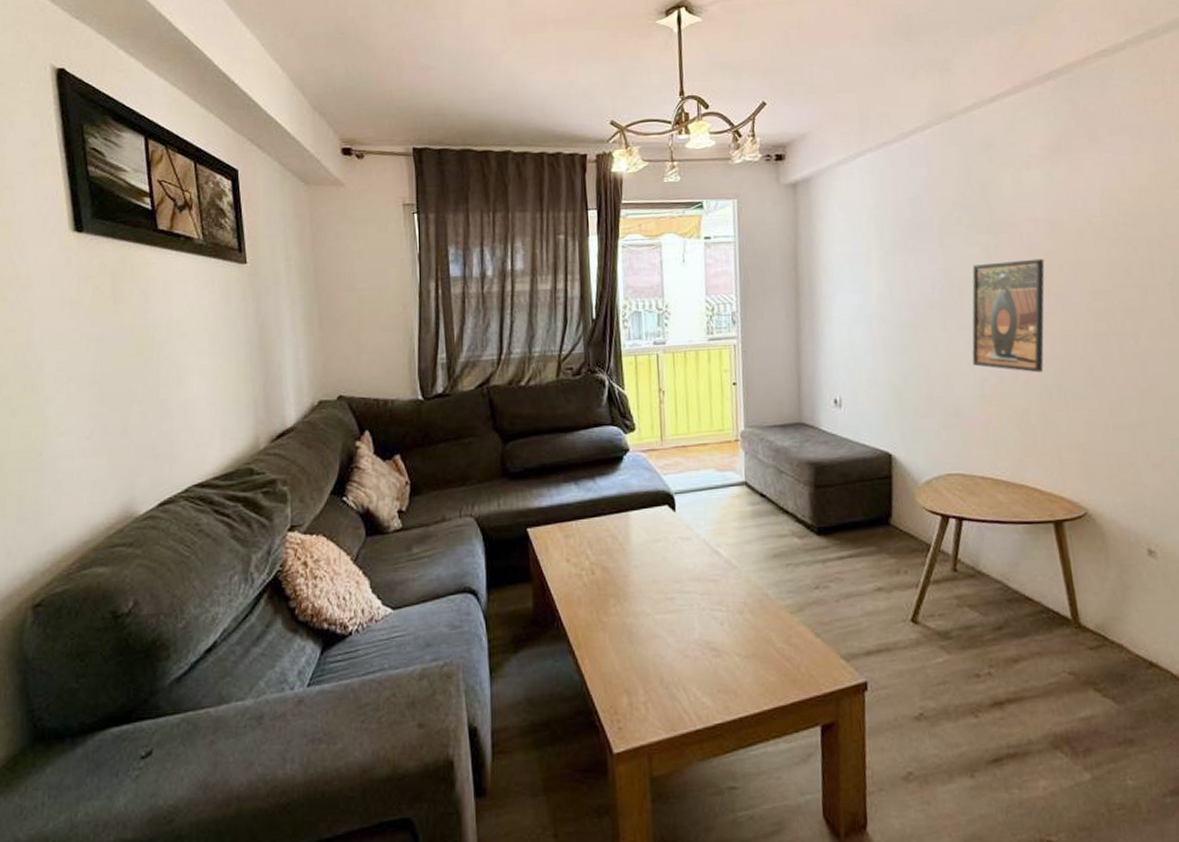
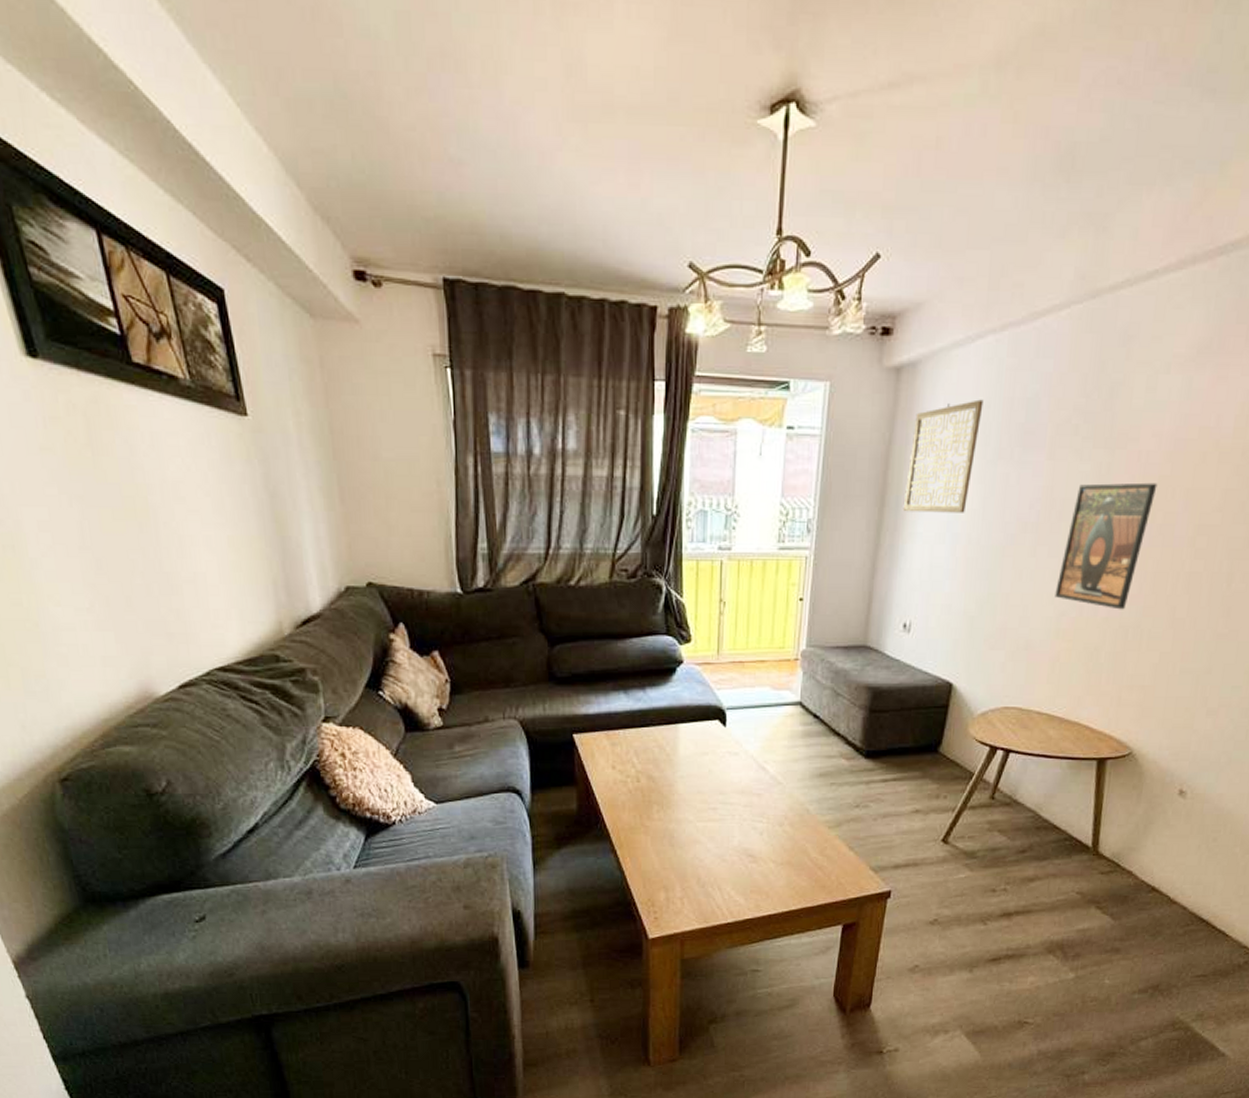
wall art: none [815,203,874,300] -> present [903,399,984,513]

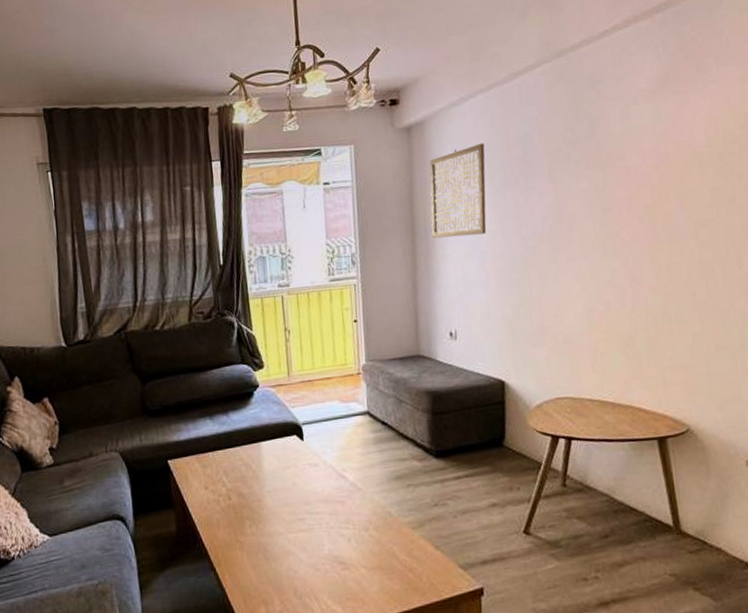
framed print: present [1055,482,1158,610] -> none [581,190,651,300]

